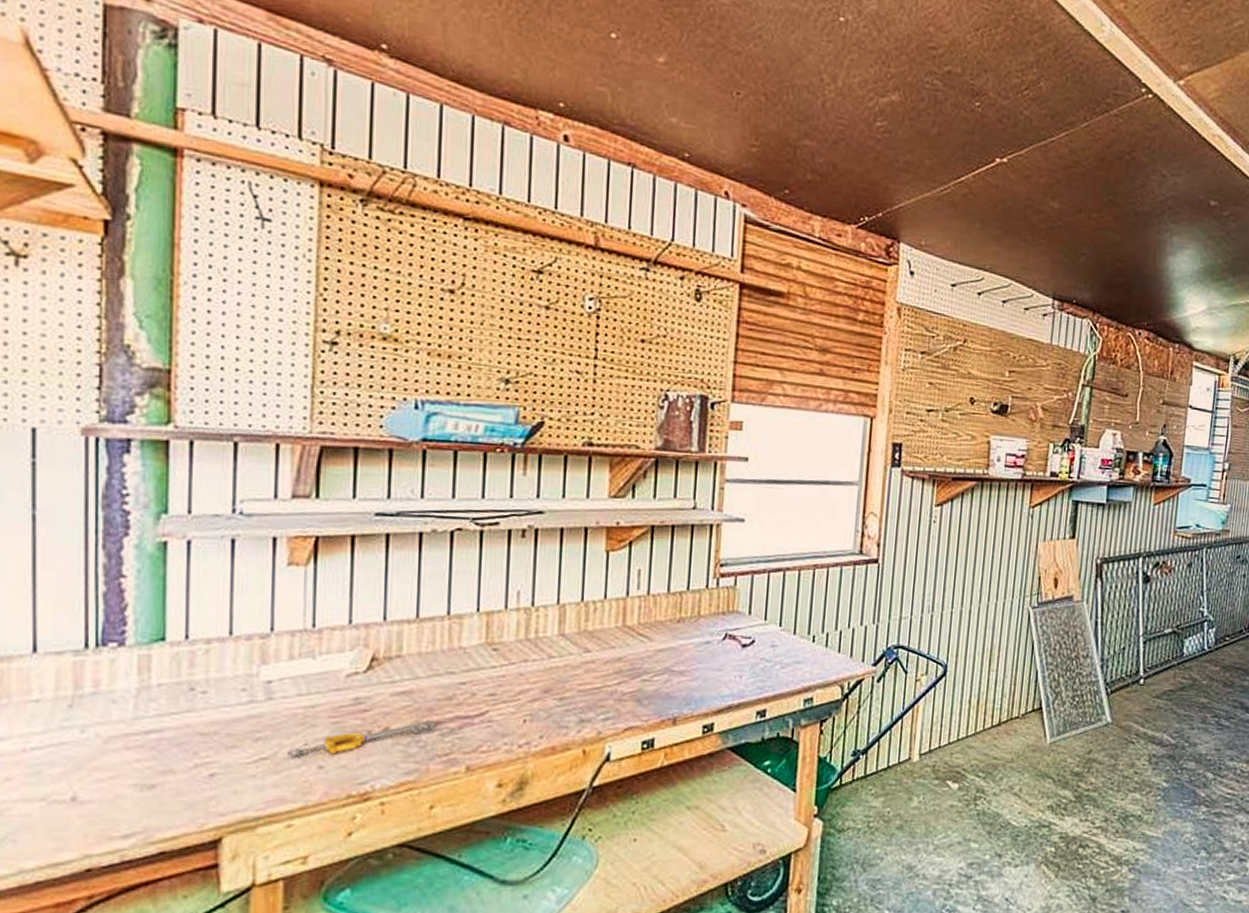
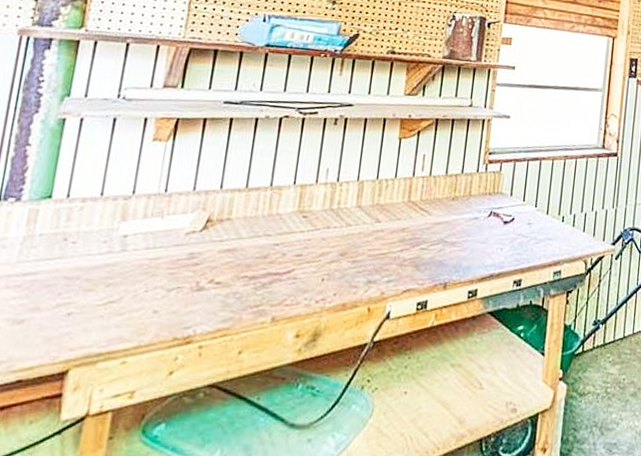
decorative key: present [286,721,435,755] -> none [130,276,251,301]

